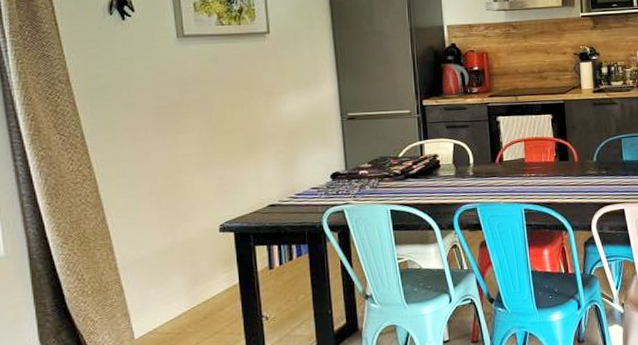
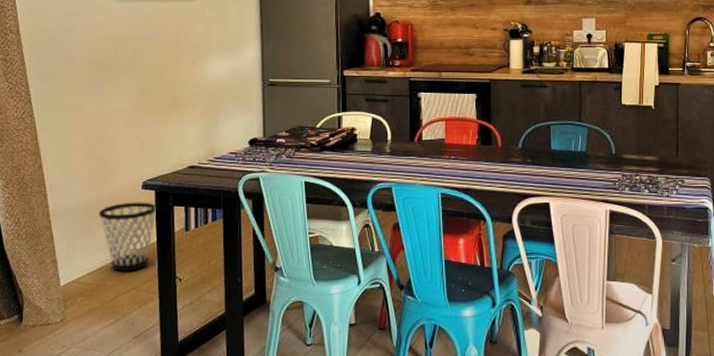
wastebasket: none [174,244,236,317] -> present [99,202,156,271]

